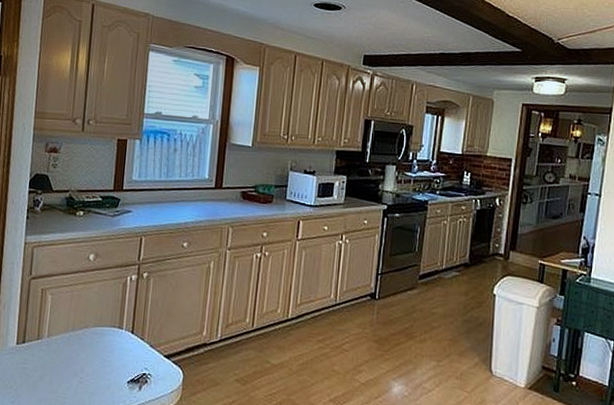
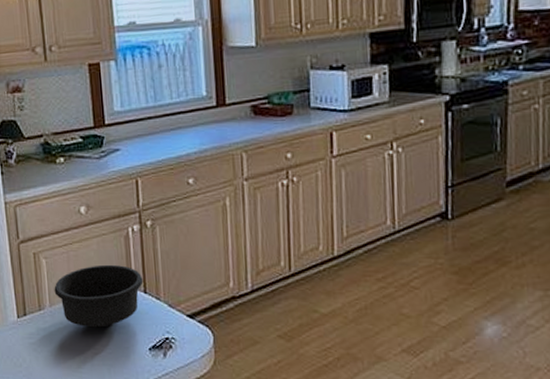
bowl: none [54,305,133,360] -> present [54,264,143,328]

